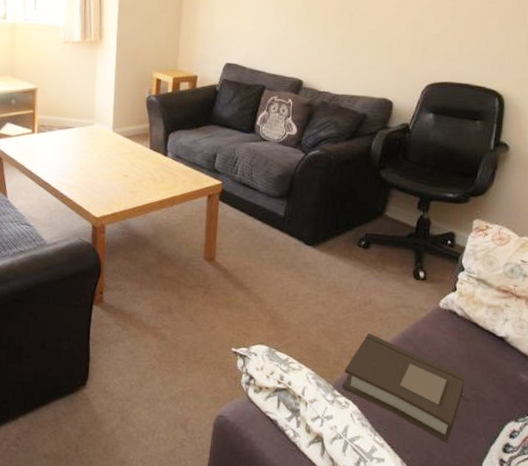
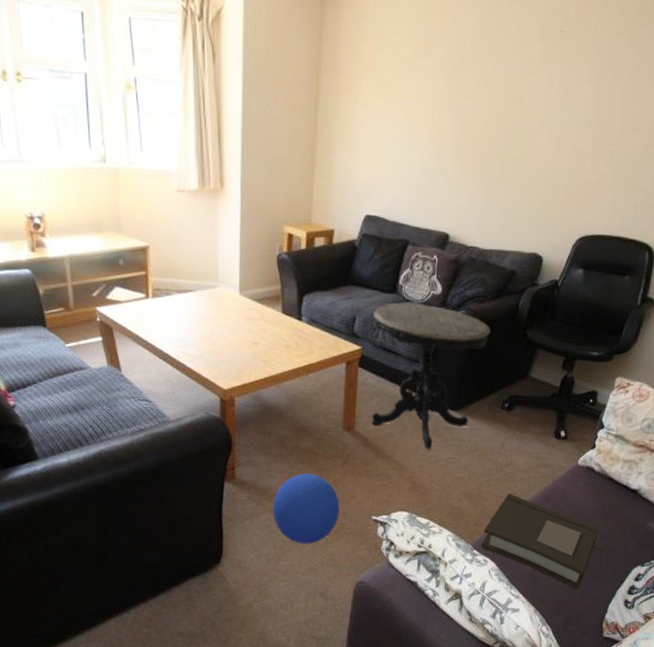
ball: none [137,301,201,372] -> present [273,474,340,544]
side table: none [231,142,345,284] -> present [372,303,491,450]

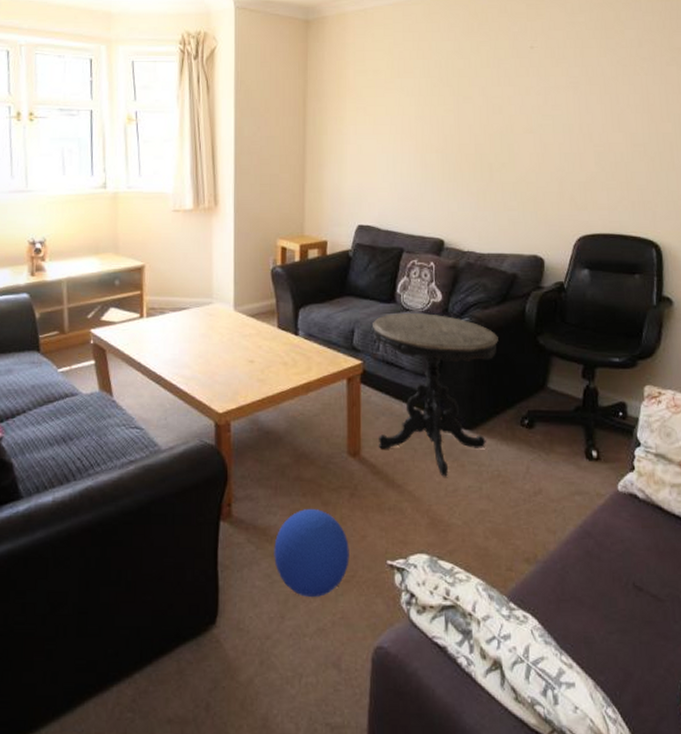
book: present [481,493,599,590] -> none [518,528,656,656]

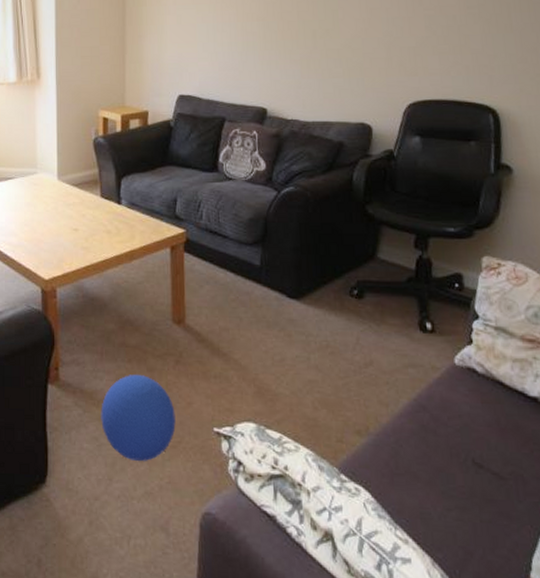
side table: present [373,312,498,477] -> none [195,181,325,346]

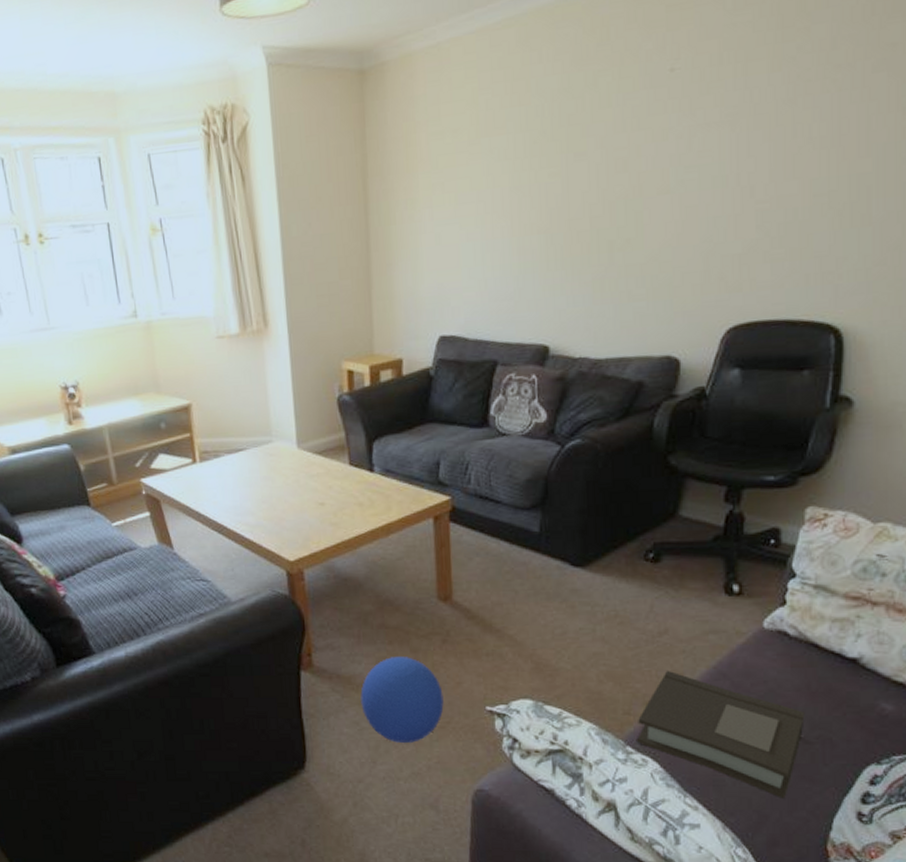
book: none [350,400,498,535] -> present [637,670,805,799]

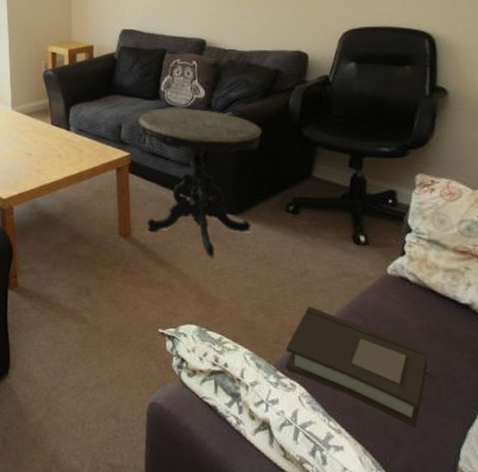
ball: present [360,657,444,743] -> none [56,282,124,357]
side table: none [462,437,618,619] -> present [139,108,262,257]

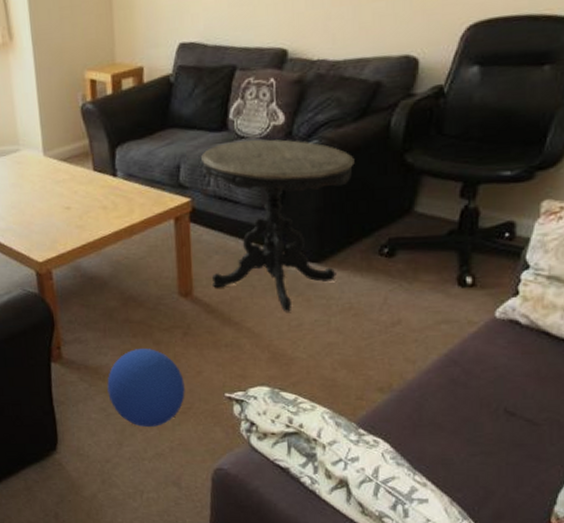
ball: none [56,282,124,357] -> present [107,349,185,427]
book: present [286,305,429,428] -> none [369,358,534,476]

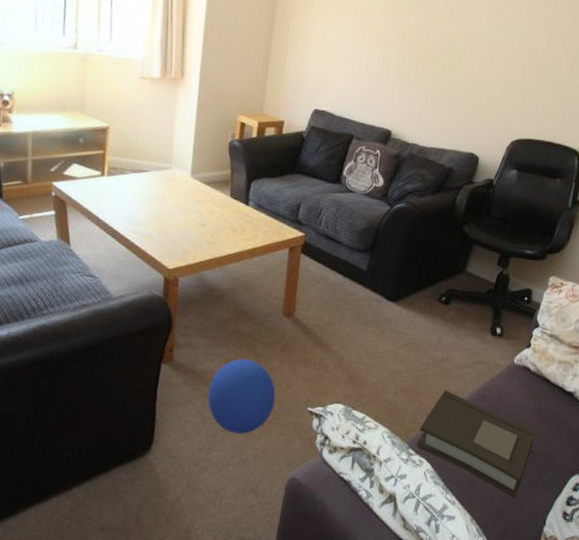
side table: present [201,139,355,312] -> none [311,193,429,341]
book: none [369,358,534,476] -> present [417,389,535,498]

